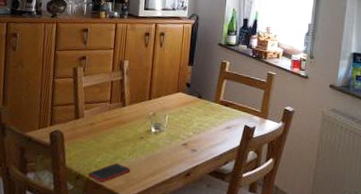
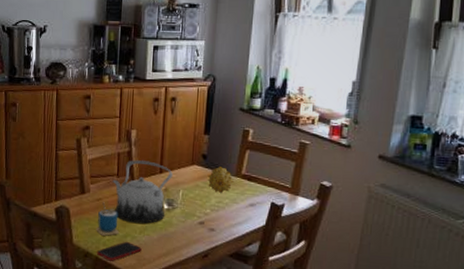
cup: none [87,125,111,158] -> present [95,201,120,236]
teapot: none [105,87,160,146] -> present [112,160,173,224]
fruit: none [190,93,213,117] -> present [207,165,234,193]

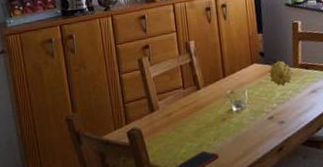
cup: present [95,201,120,236] -> none [170,115,195,150]
teapot: present [112,160,173,224] -> none [179,68,236,131]

